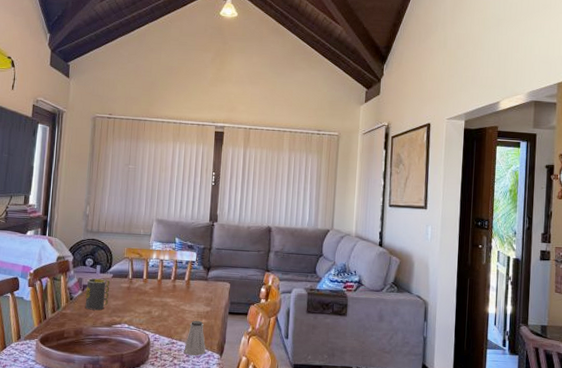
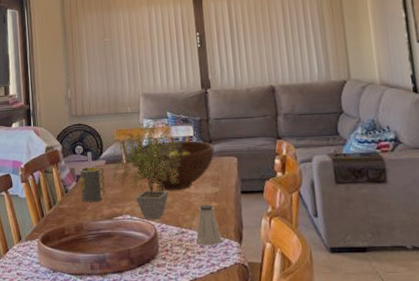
potted plant: none [114,239,187,330] -> present [105,114,186,219]
fruit bowl: none [137,263,212,307] -> present [131,140,215,191]

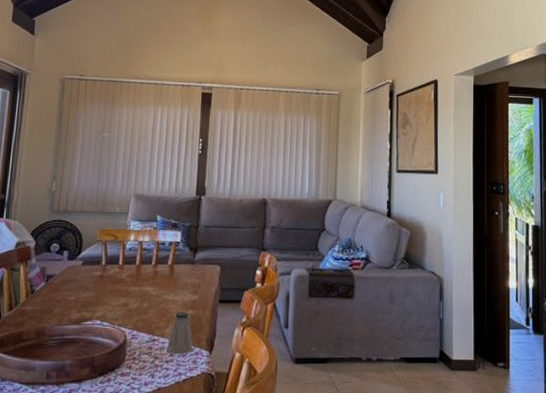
mug: present [80,167,105,202] -> none [48,267,80,305]
potted plant: present [105,114,186,219] -> none [84,217,170,326]
fruit bowl: present [131,140,215,191] -> none [112,245,200,297]

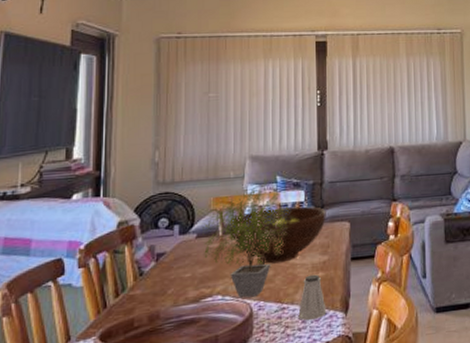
potted plant: none [84,217,170,326] -> present [197,179,294,298]
fruit bowl: none [112,245,200,297] -> present [230,206,326,264]

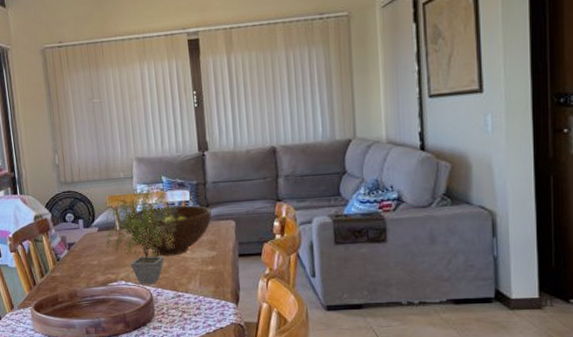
saltshaker: present [298,274,327,320] -> none [193,268,219,307]

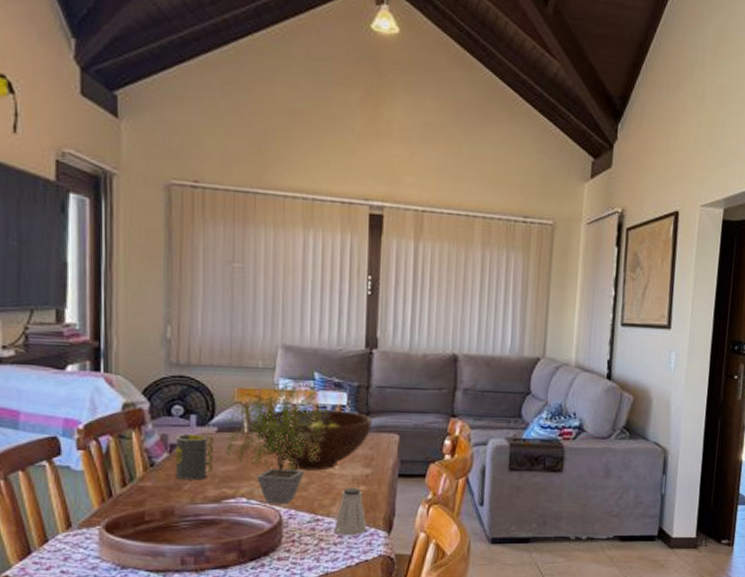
mug: none [71,234,99,270] -> present [175,434,214,480]
saltshaker: none [193,268,219,307] -> present [334,487,367,535]

